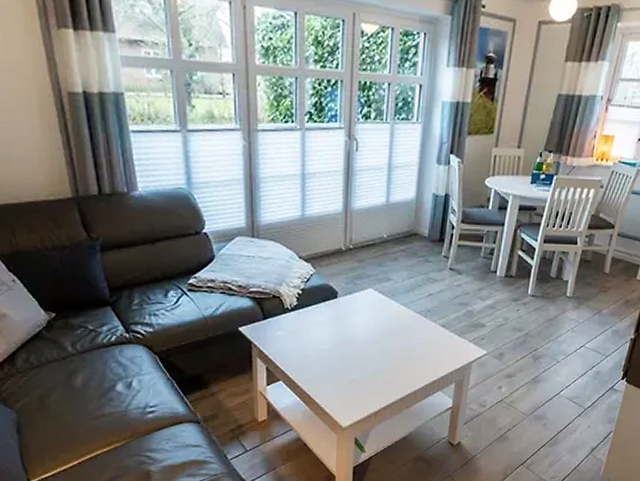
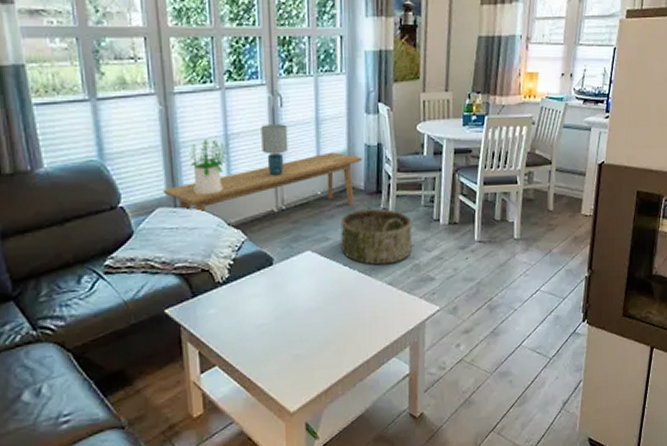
bench: none [242,198,430,251] -> present [162,152,363,212]
potted plant: none [268,177,304,229] -> present [189,139,229,195]
lamp: none [335,167,361,217] -> present [261,124,289,176]
basket: none [401,247,470,308] -> present [340,200,413,265]

